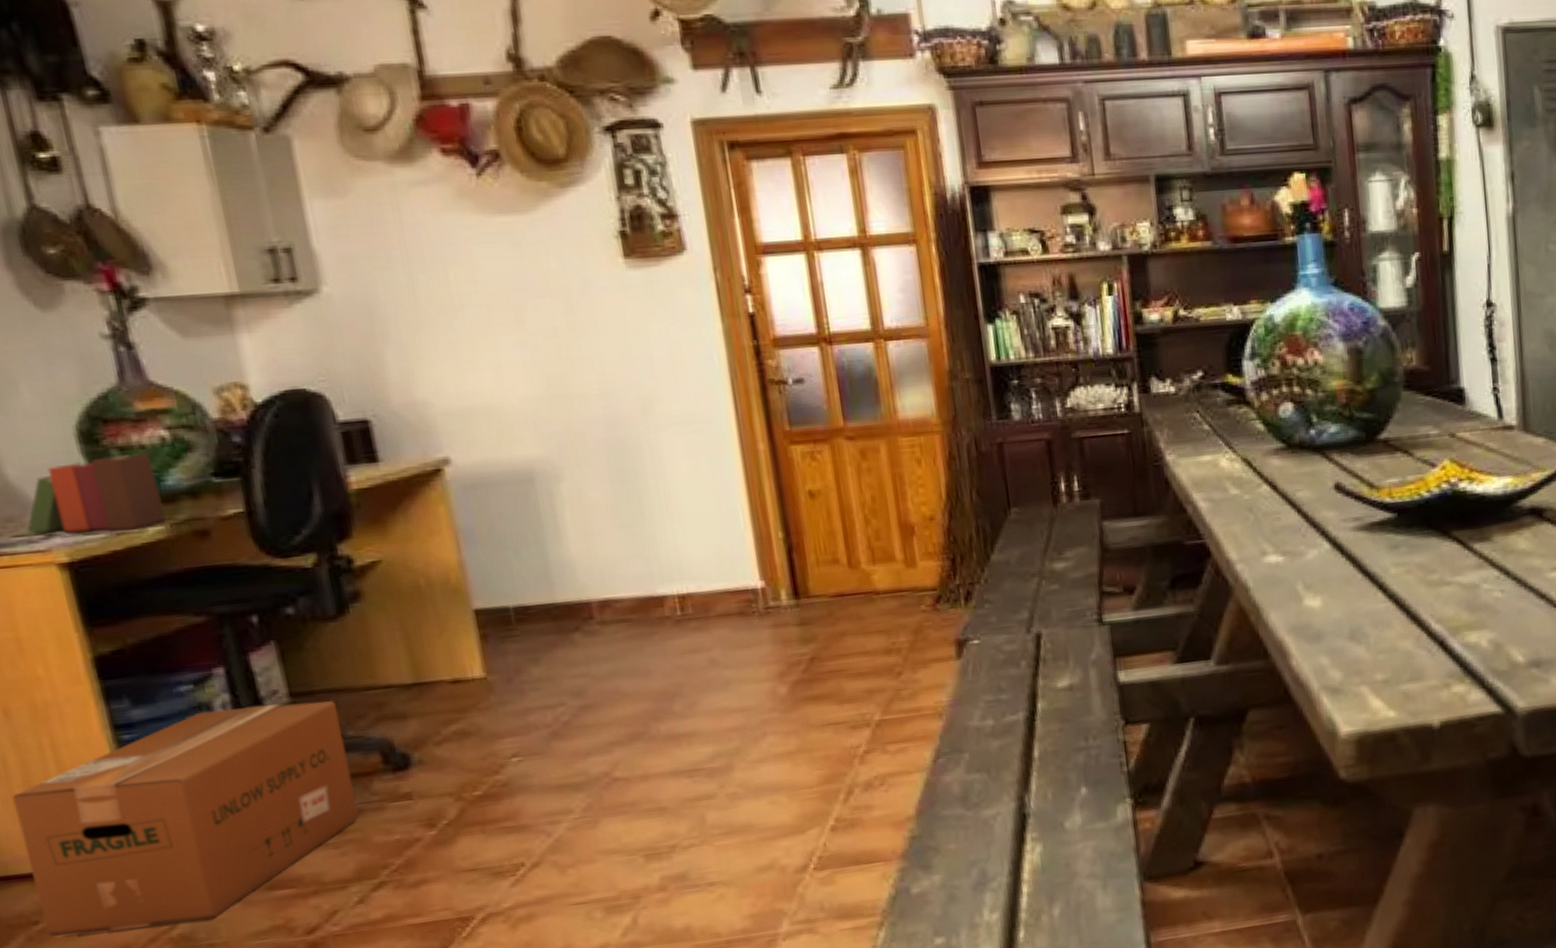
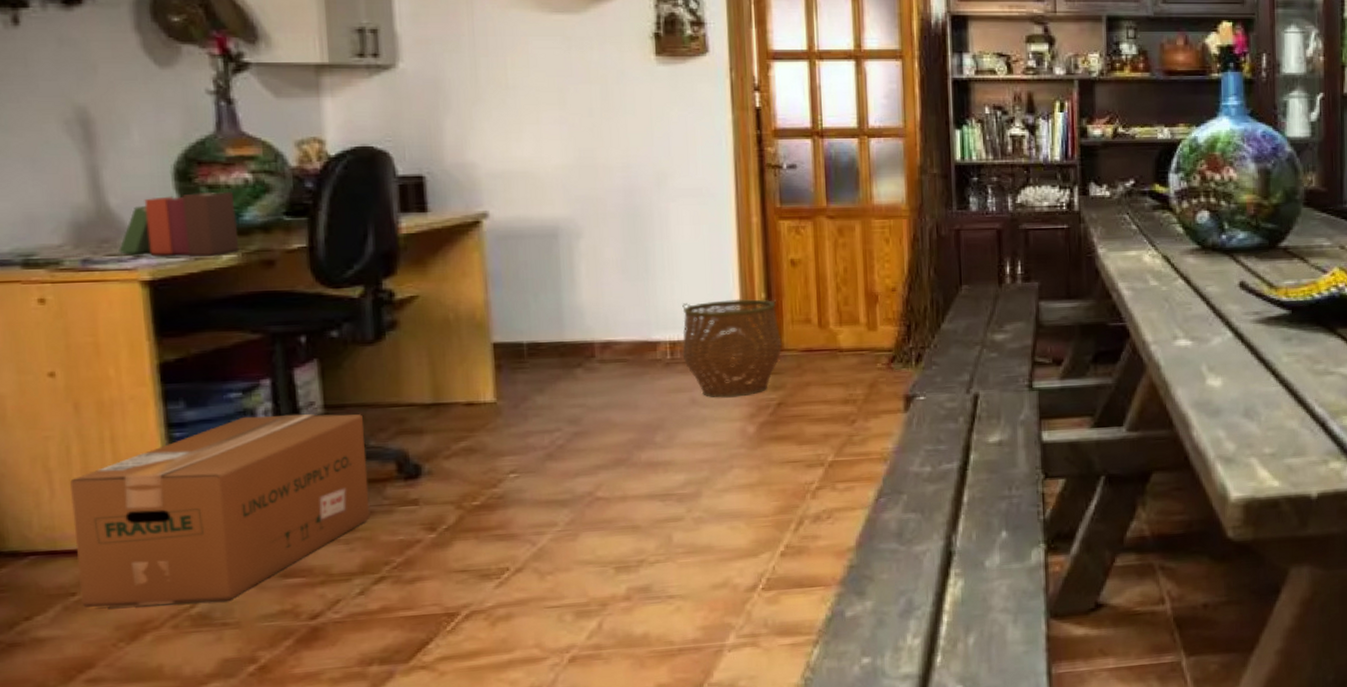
basket: none [687,539,809,656] -> present [682,298,782,398]

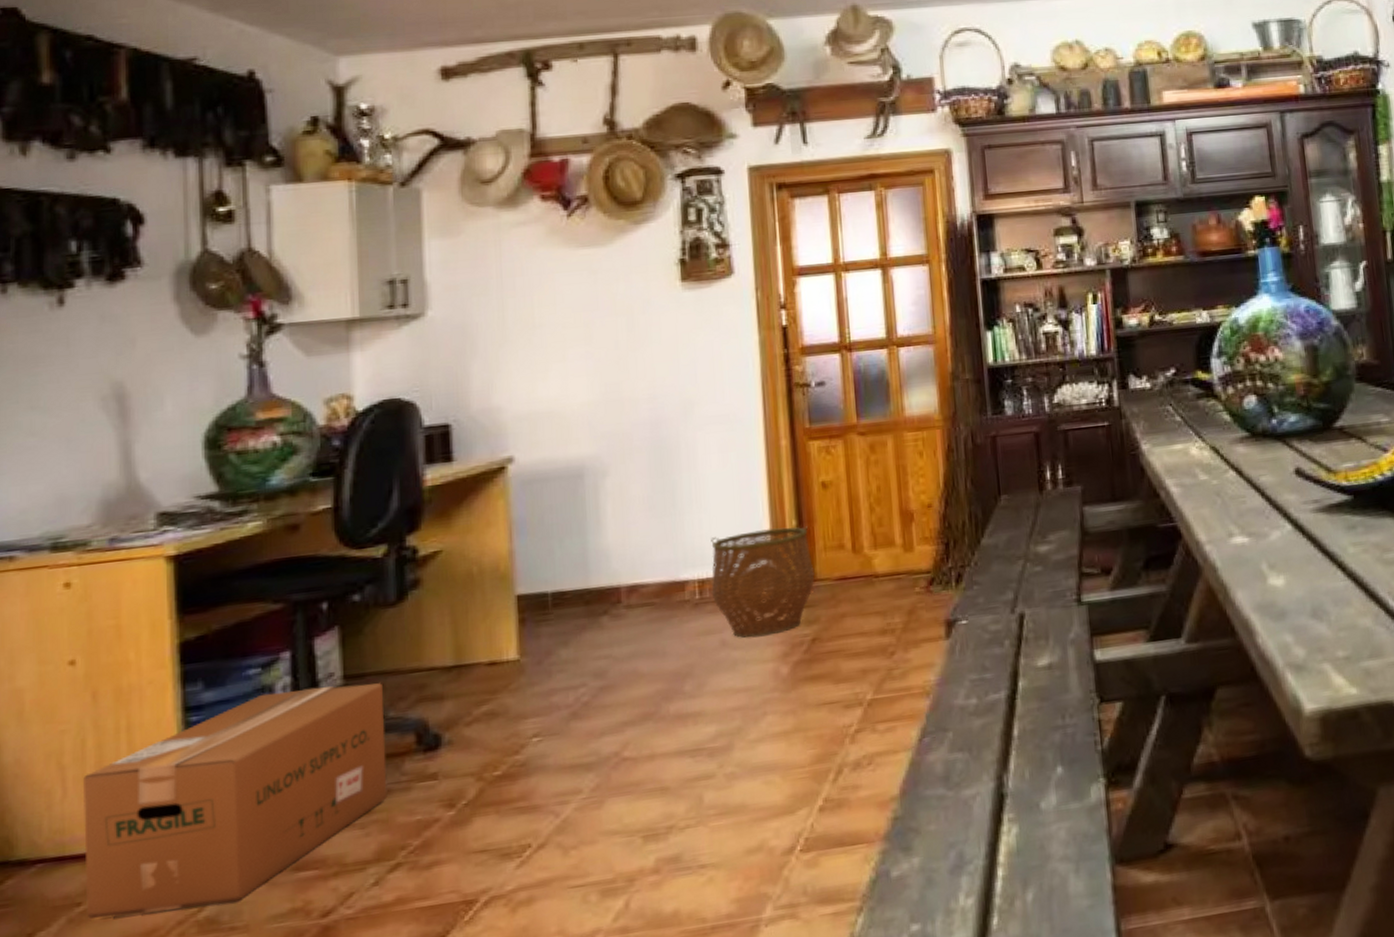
books: present [119,191,240,257] -> none [146,457,265,532]

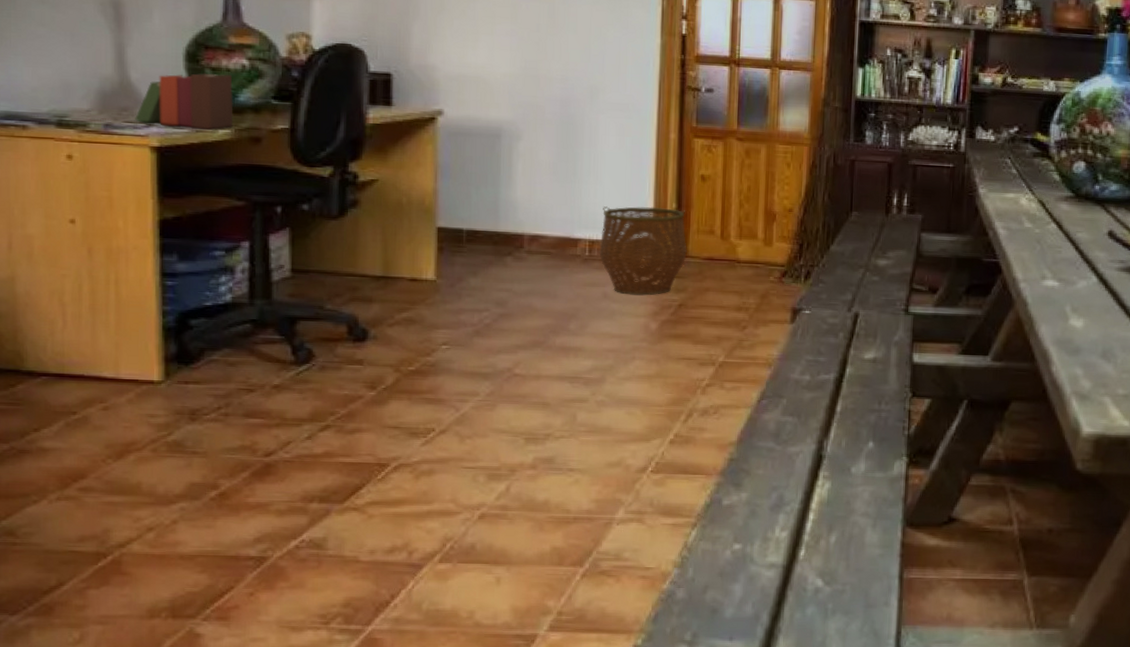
box: present [82,683,388,919] -> none [78,273,324,432]
books: none [146,457,265,532] -> present [135,73,234,131]

